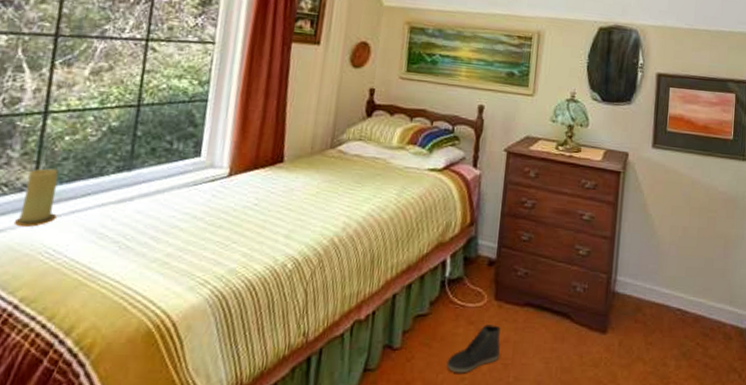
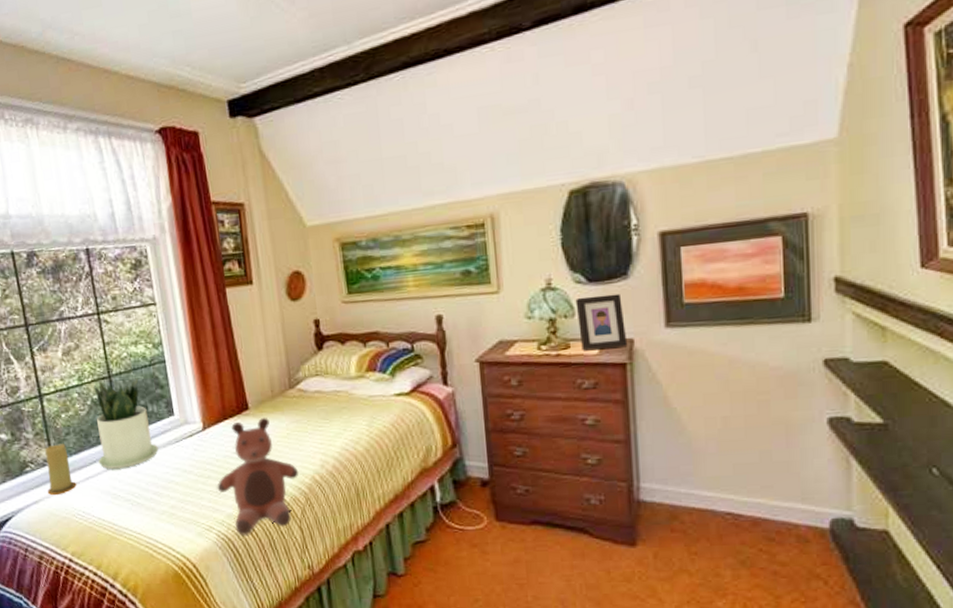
planter: none [93,108,172,206] -> present [93,376,159,469]
teddy bear: none [226,172,319,294] -> present [217,417,299,535]
sneaker: present [446,325,501,373] -> none [456,546,512,595]
picture frame: none [589,112,624,158] -> present [575,293,628,350]

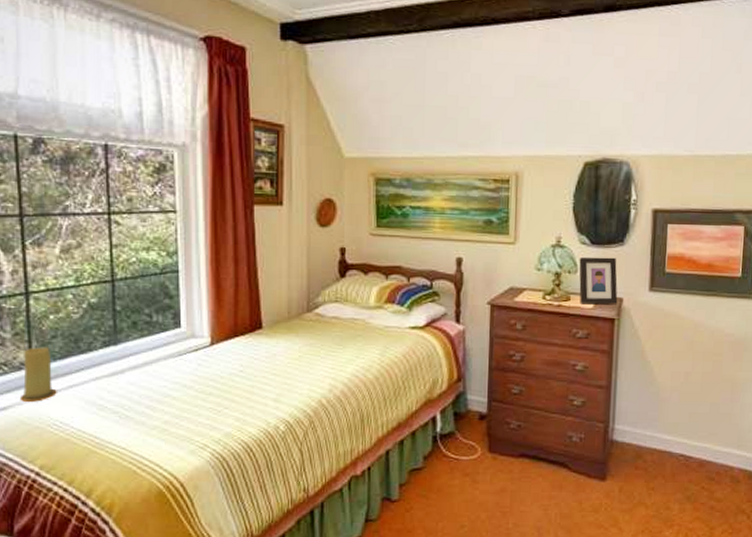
planter: present [93,376,159,469] -> none [87,282,158,378]
teddy bear: present [217,417,299,535] -> none [218,337,306,455]

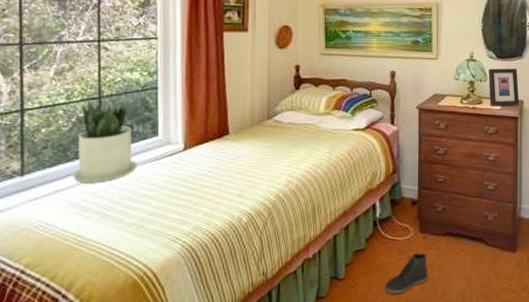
candle: present [21,347,57,402] -> none [11,157,45,206]
planter: none [87,282,158,378] -> present [73,98,137,183]
sneaker: none [445,476,497,521] -> present [385,253,428,294]

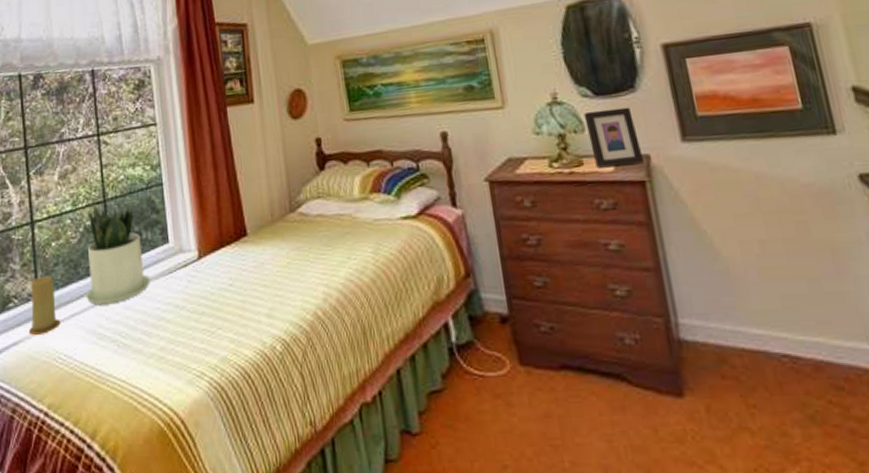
candle: none [11,157,45,206] -> present [29,275,61,335]
sneaker: present [385,253,428,294] -> none [480,396,544,460]

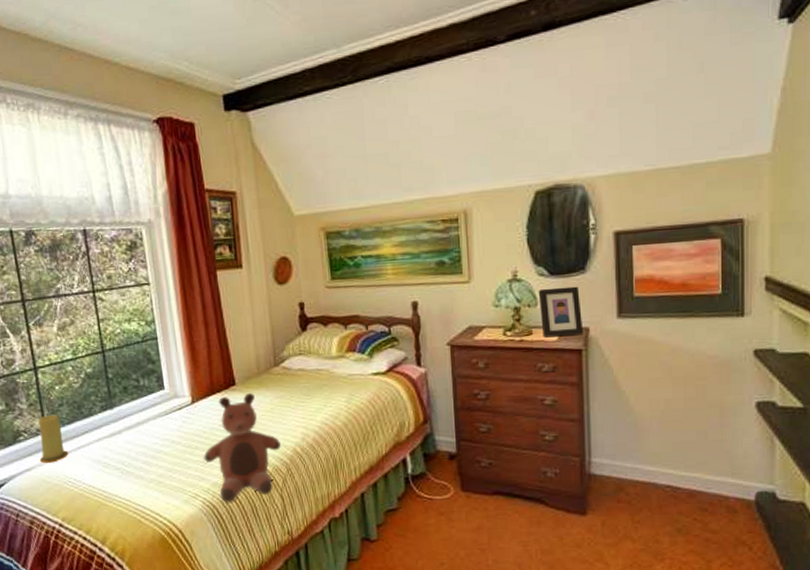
planter: present [86,200,150,304] -> none [87,351,149,439]
teddy bear: none [211,244,300,384] -> present [203,392,282,503]

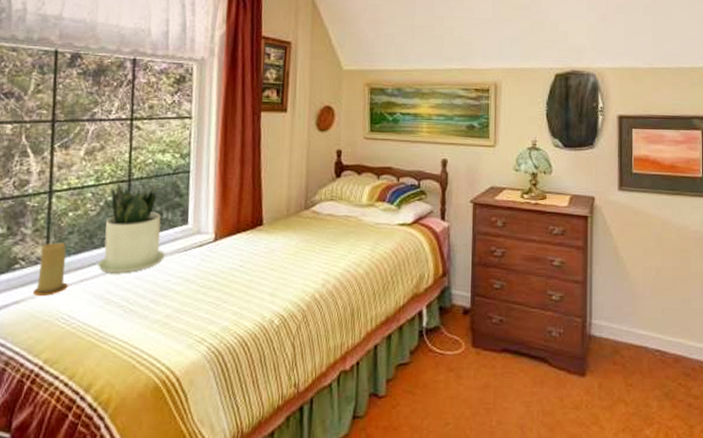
planter: none [87,351,149,439] -> present [98,182,165,273]
teddy bear: present [203,392,282,503] -> none [217,234,301,350]
picture frame: present [538,286,584,336] -> none [553,158,590,202]

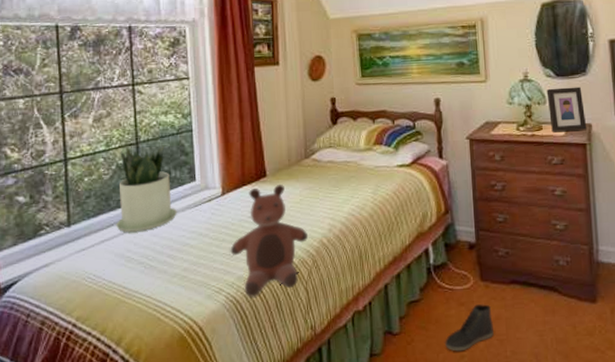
candle: present [34,242,68,295] -> none [60,207,91,258]
teddy bear: none [217,234,301,350] -> present [230,184,309,297]
sneaker: none [431,371,481,419] -> present [445,304,494,352]
picture frame: none [553,158,590,202] -> present [546,87,587,131]

